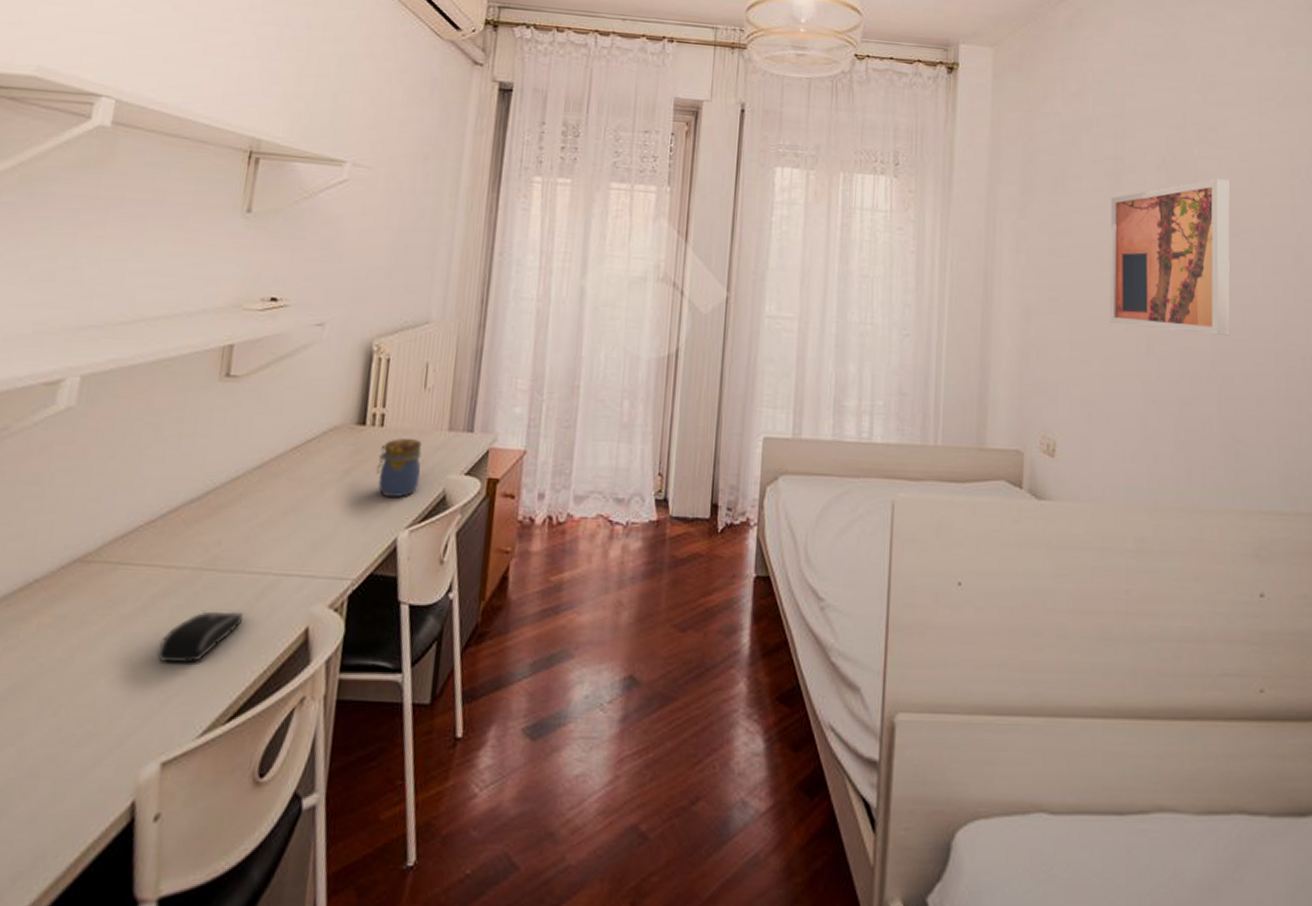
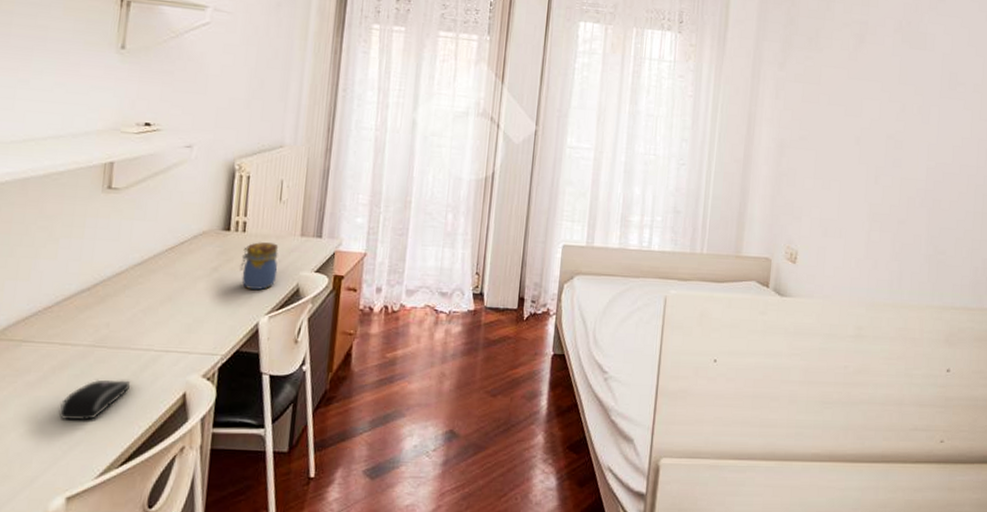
wall art: present [1110,178,1230,336] -> none [847,41,951,169]

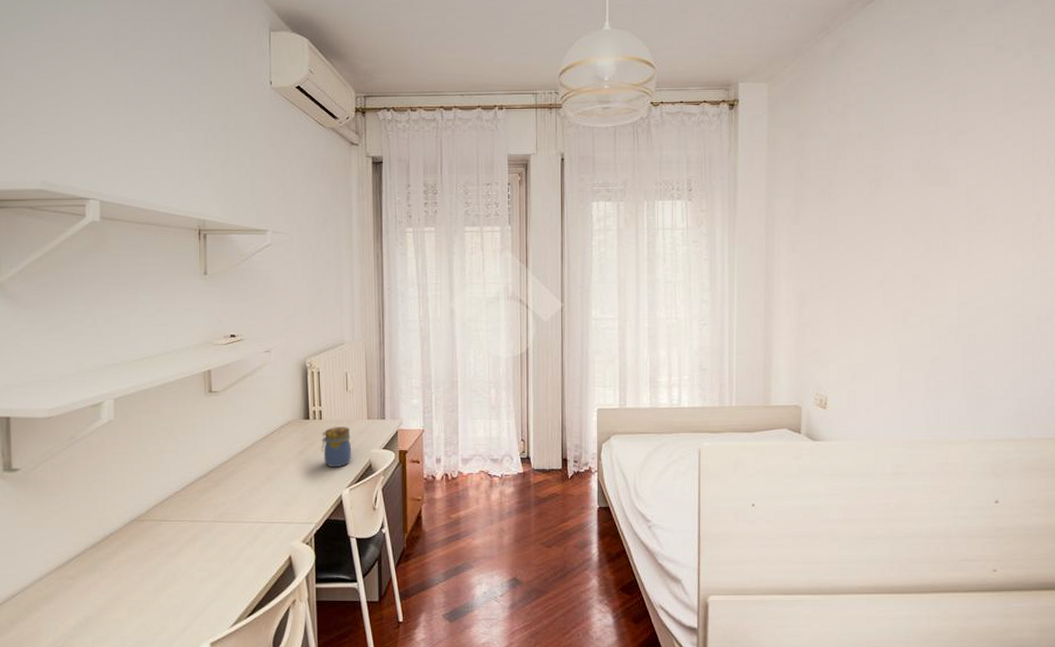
computer mouse: present [58,379,130,420] -> none [196,548,247,582]

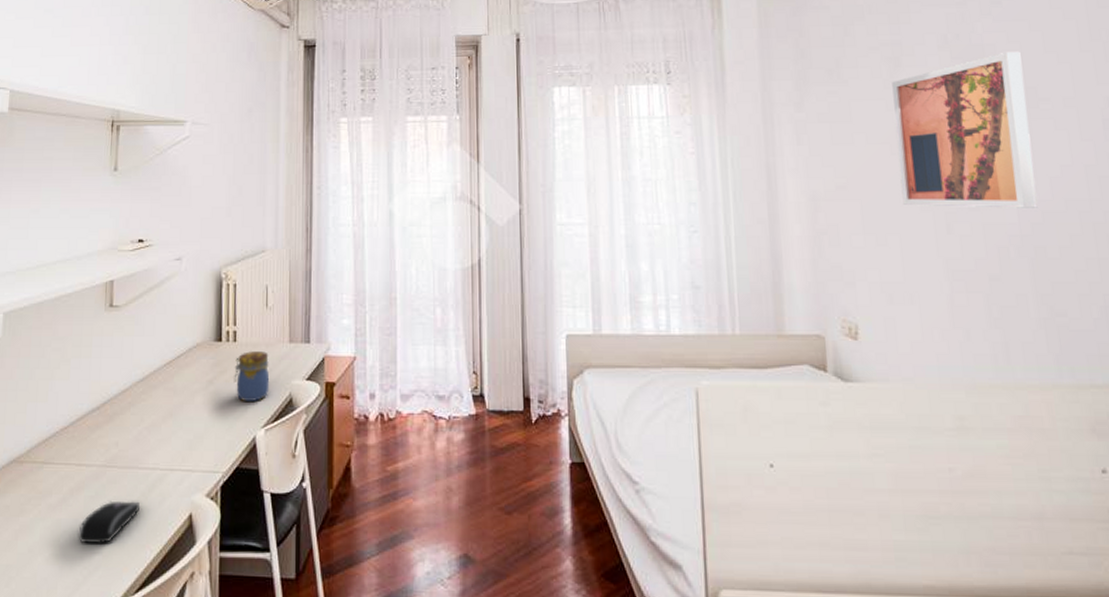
computer mouse: none [196,548,247,582] -> present [78,500,140,544]
wall art: none [871,174,976,304] -> present [892,51,1038,208]

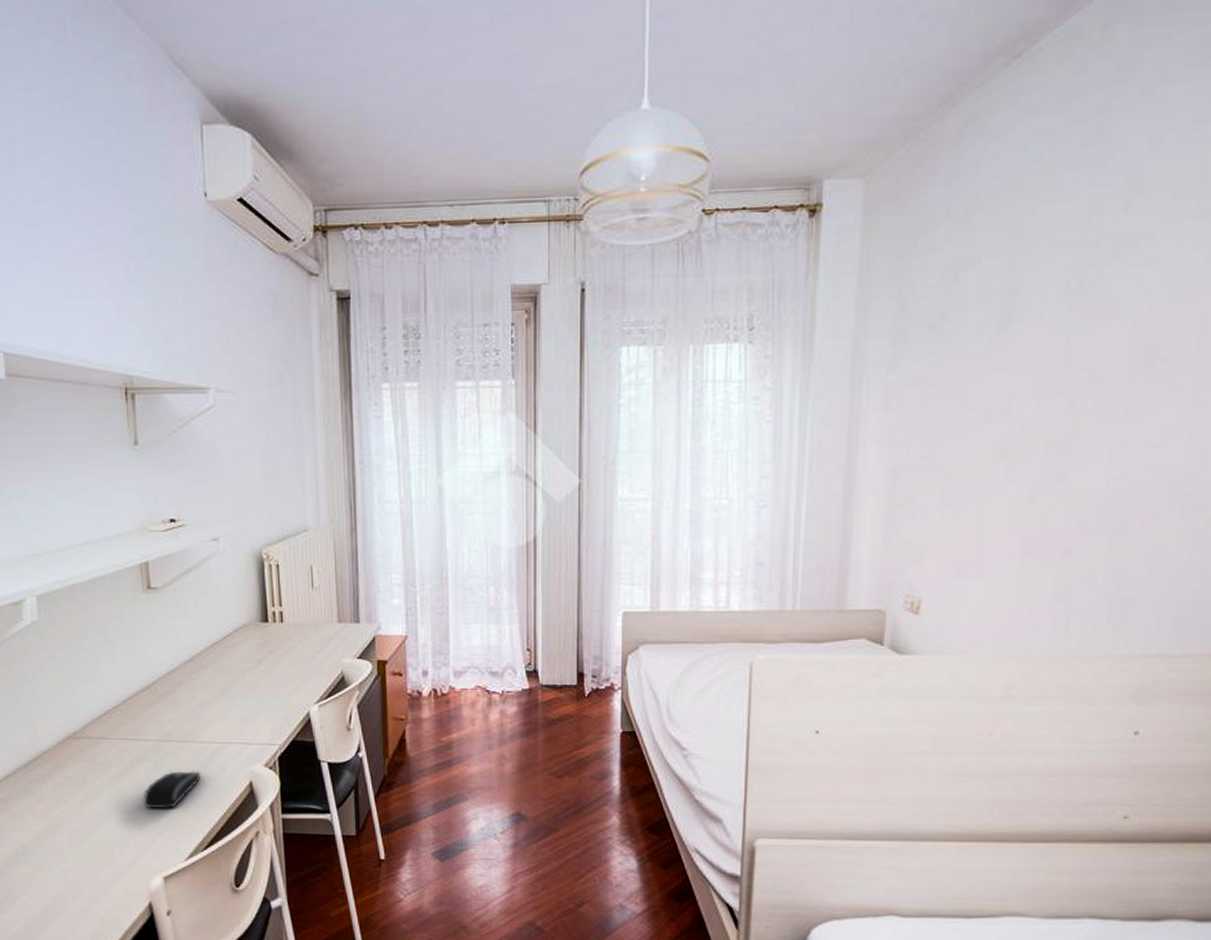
jar: present [234,351,270,401] -> none [283,631,321,679]
wall art: present [892,51,1038,208] -> none [988,302,1148,479]

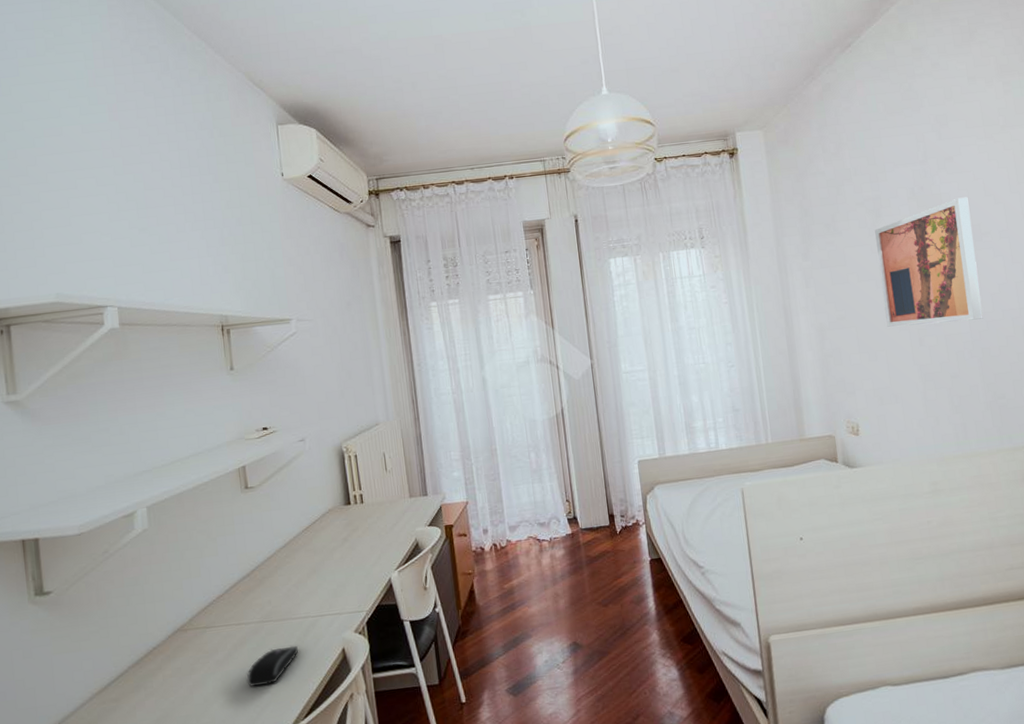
wall art: none [988,302,1148,479] -> present [875,197,983,327]

